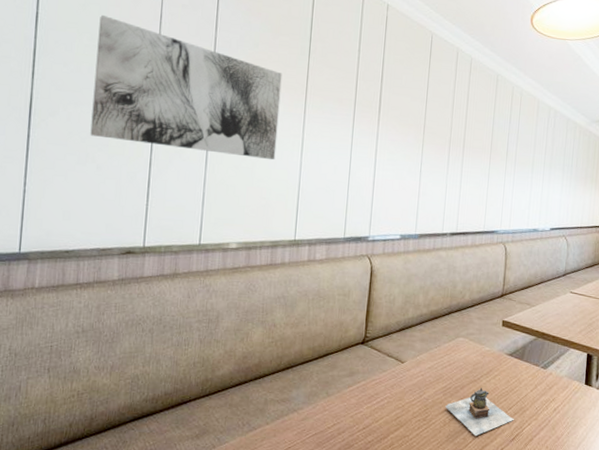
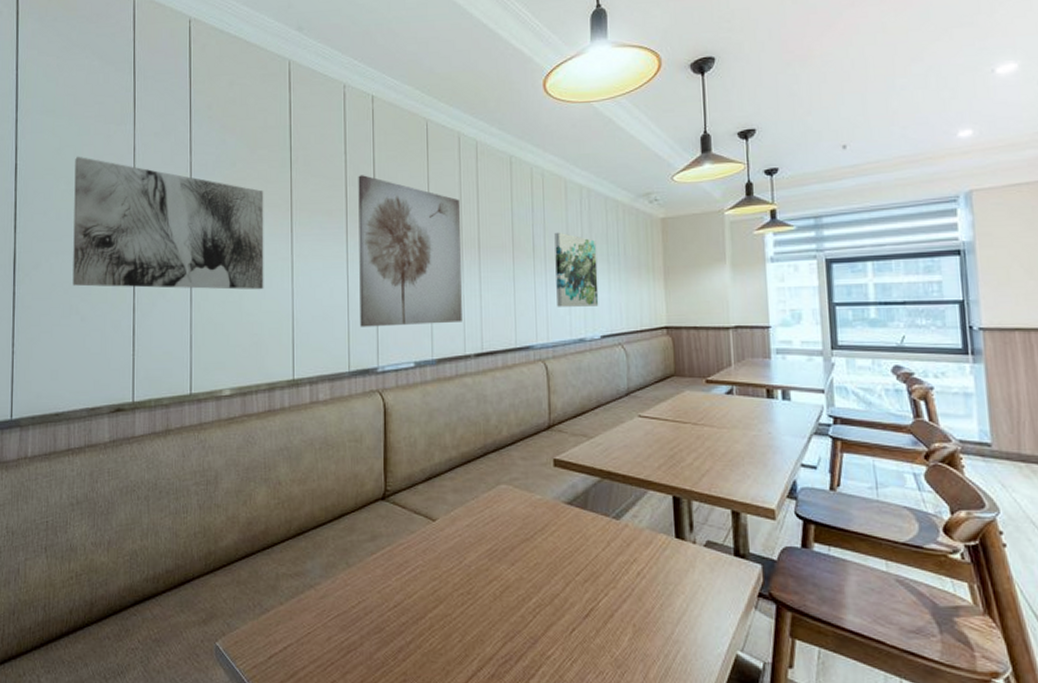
wall art: none [357,72,453,206] -> present [358,175,462,327]
teapot: present [445,388,514,437] -> none [493,548,585,613]
wall art: none [520,142,556,205] -> present [554,232,599,307]

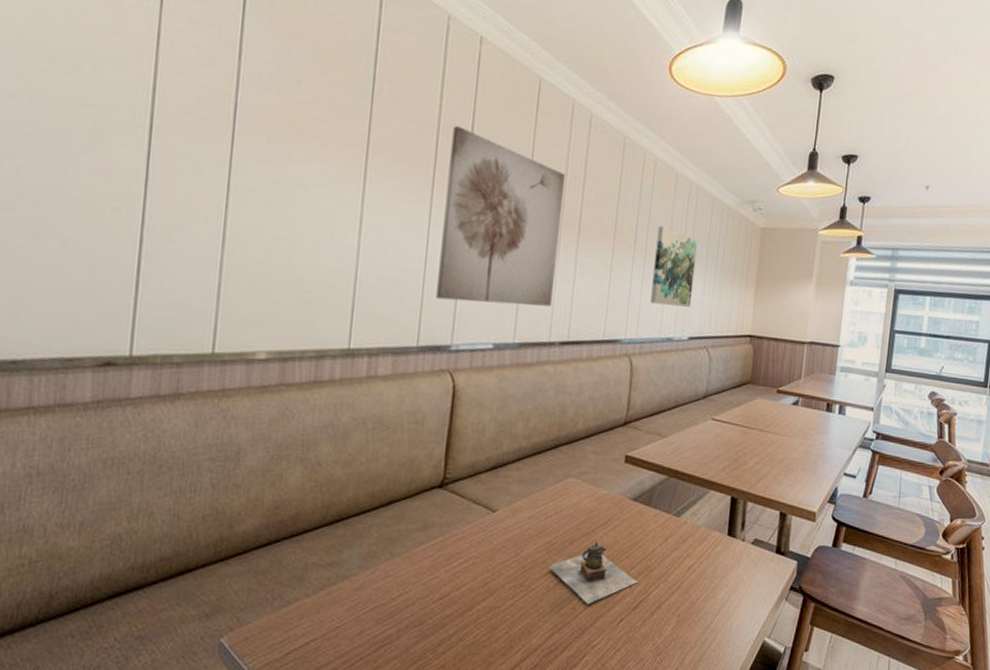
wall art: present [73,156,264,290] -> none [50,26,334,241]
teapot: none [493,548,585,613] -> present [549,542,638,605]

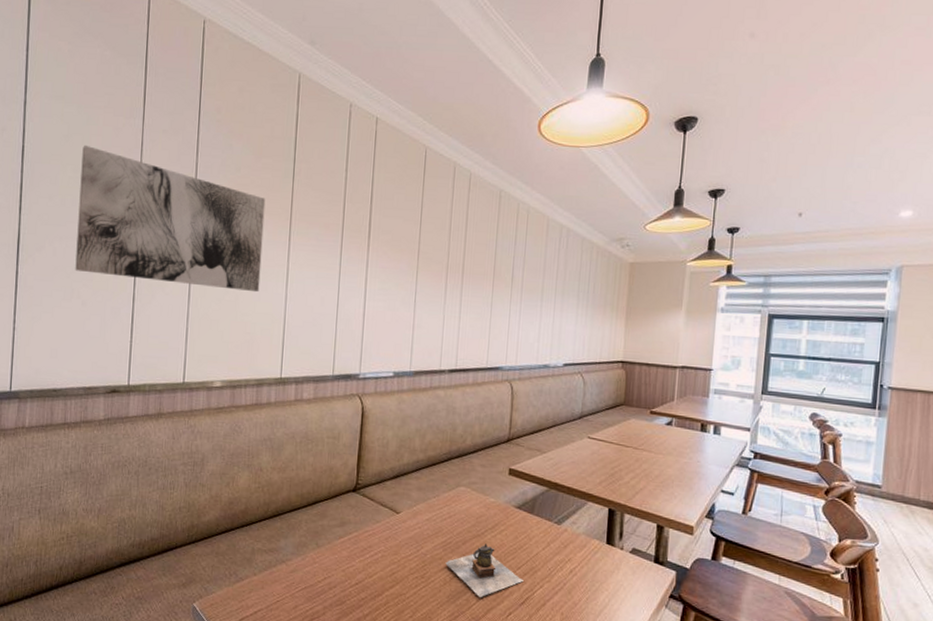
wall art: none [50,26,334,241] -> present [75,144,266,292]
wall art: present [436,126,566,307] -> none [347,193,450,340]
wall art: present [650,225,698,307] -> none [528,266,570,337]

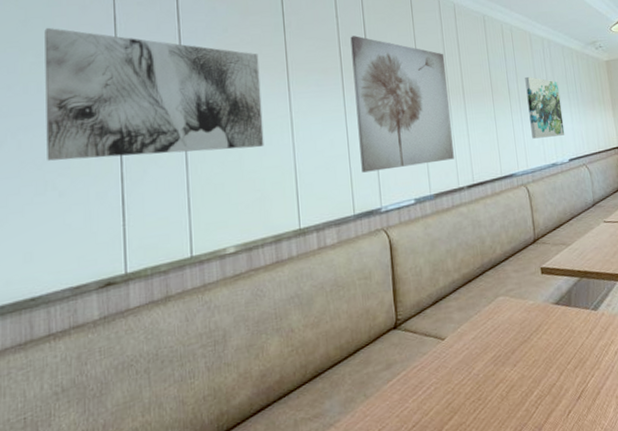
wall art: none [347,193,450,340] -> present [350,36,454,173]
teapot: present [445,544,524,598] -> none [499,347,576,405]
wall art: none [528,266,570,337] -> present [525,76,565,139]

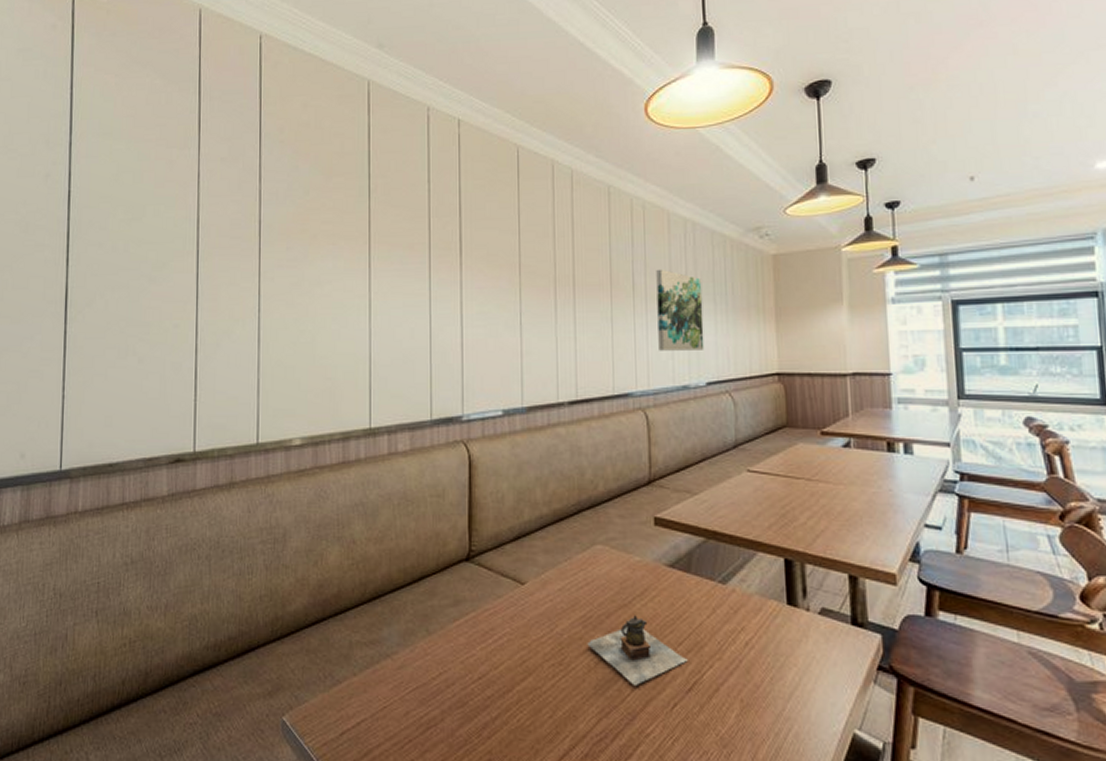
wall art: present [44,27,264,161] -> none [129,182,340,330]
wall art: present [350,36,454,173] -> none [442,205,555,371]
teapot: none [499,347,576,405] -> present [587,615,688,687]

